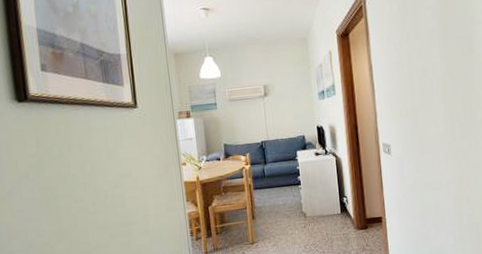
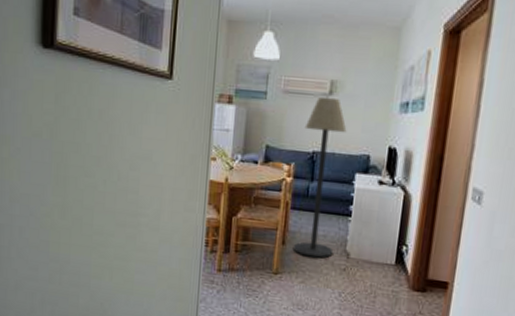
floor lamp: none [251,97,294,224] -> present [292,96,347,258]

